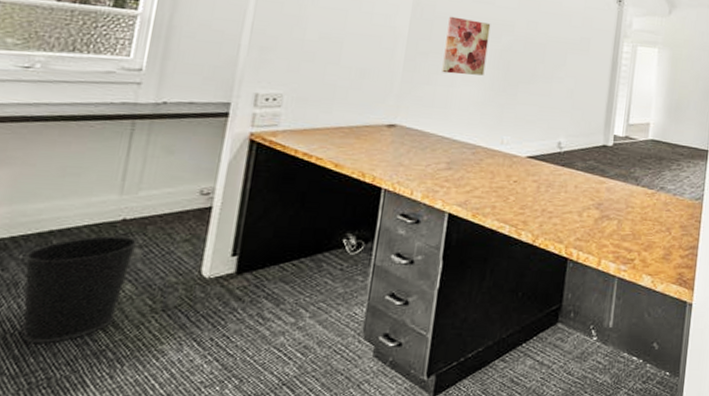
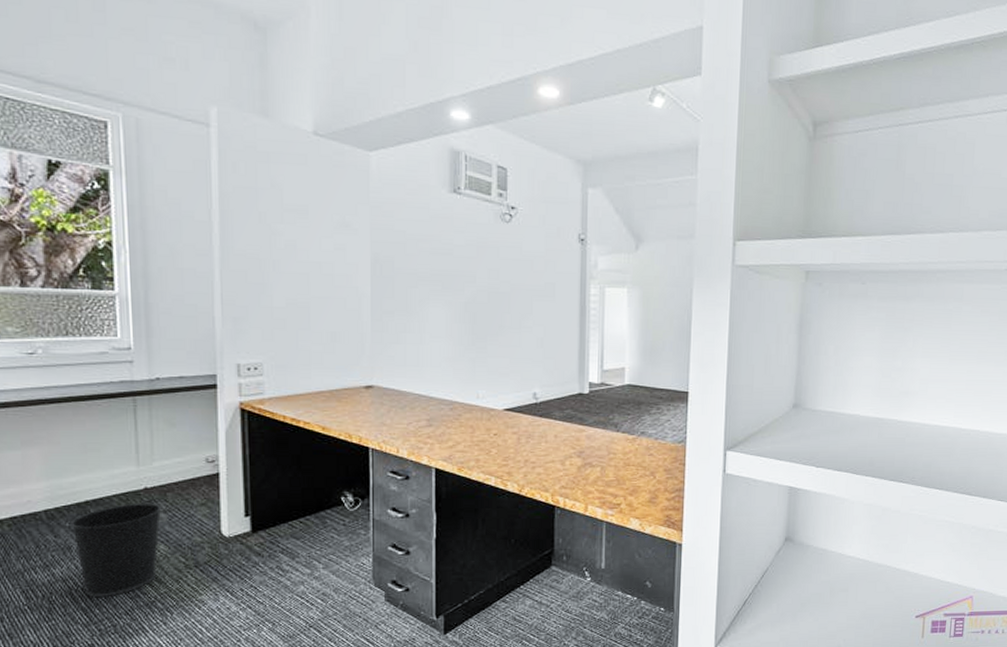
wall art: present [442,16,491,76] -> none [409,271,452,331]

